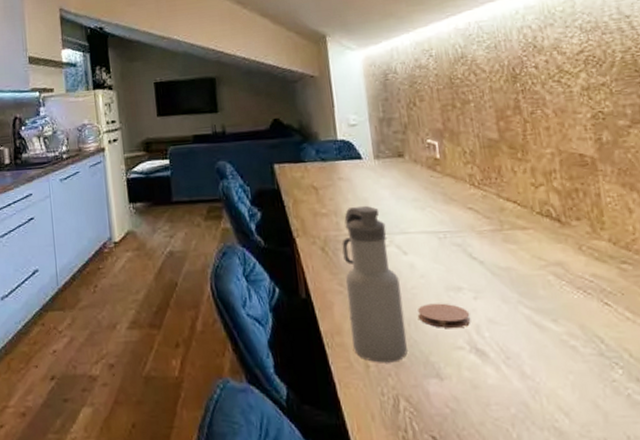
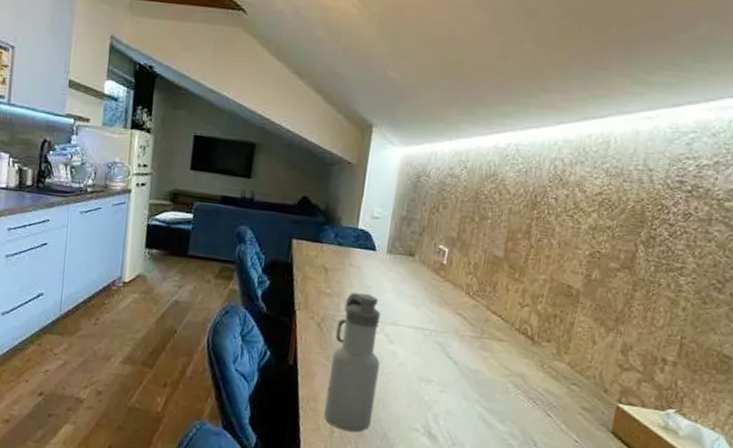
coaster: present [418,303,471,328] -> none [388,388,433,414]

